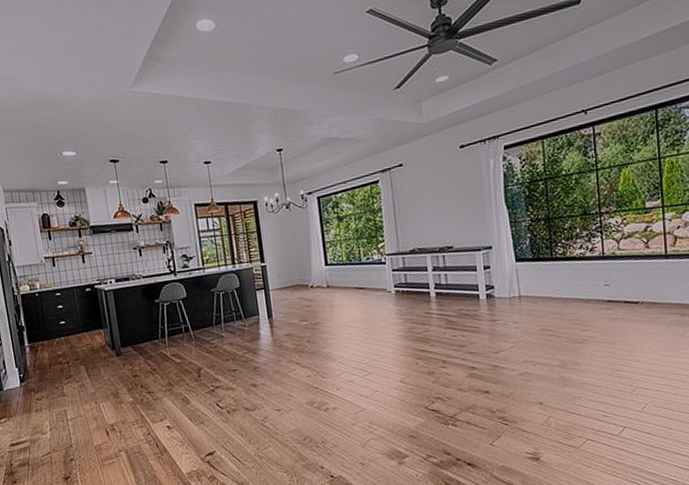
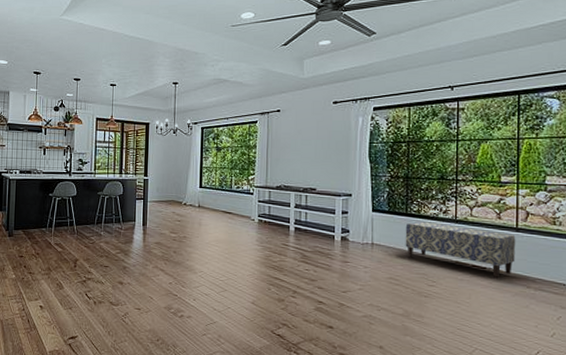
bench: none [552,262,667,312] -> present [405,221,516,279]

